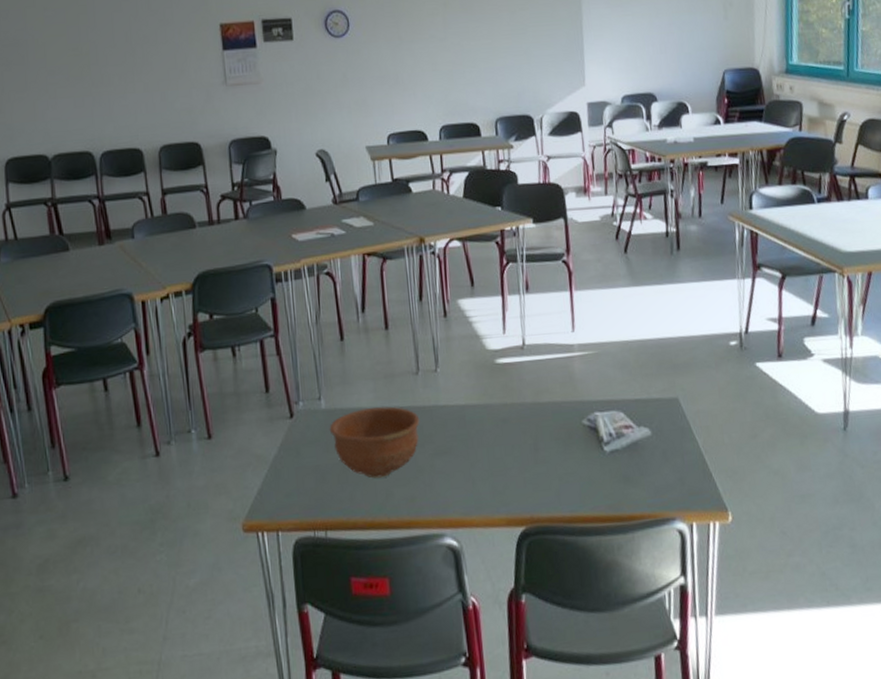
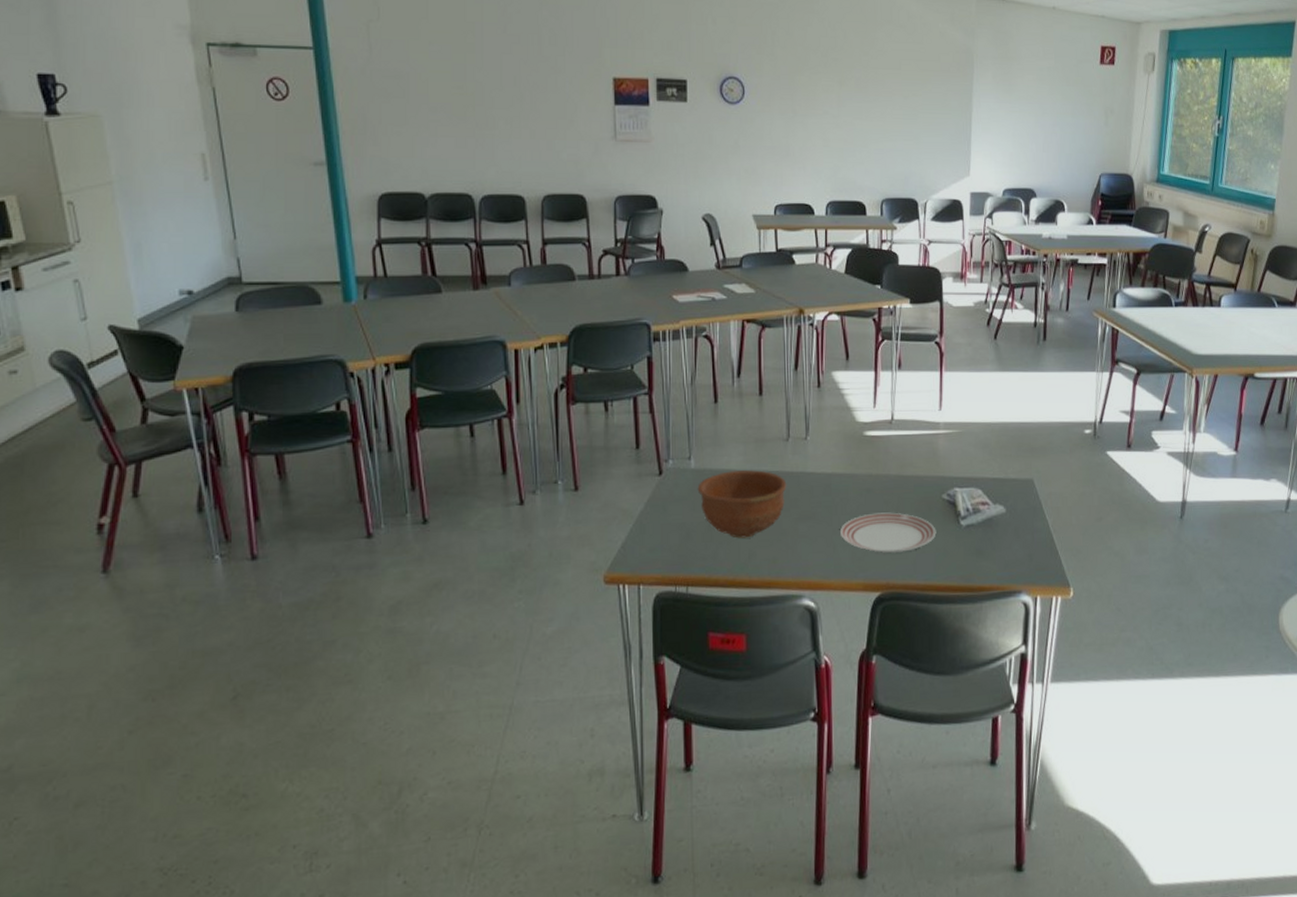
dinner plate: none [477,442,579,486] -> present [839,512,937,554]

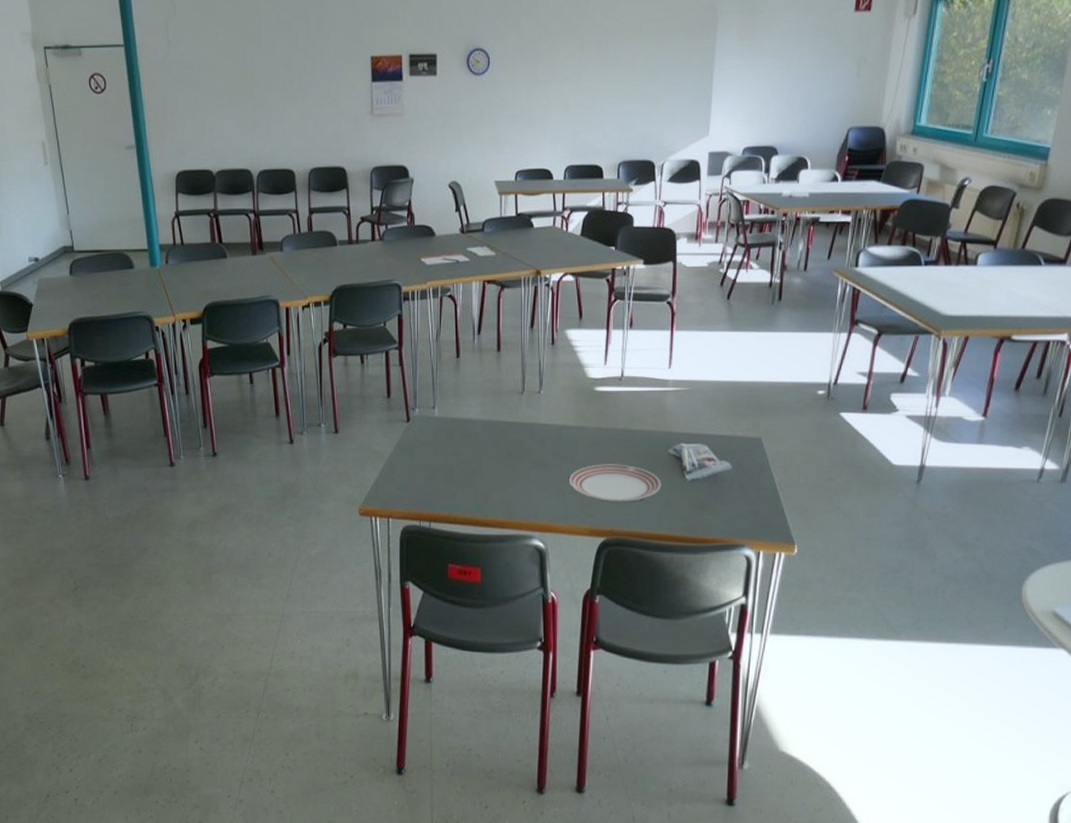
bowl: present [697,470,787,539] -> none [440,420,521,482]

